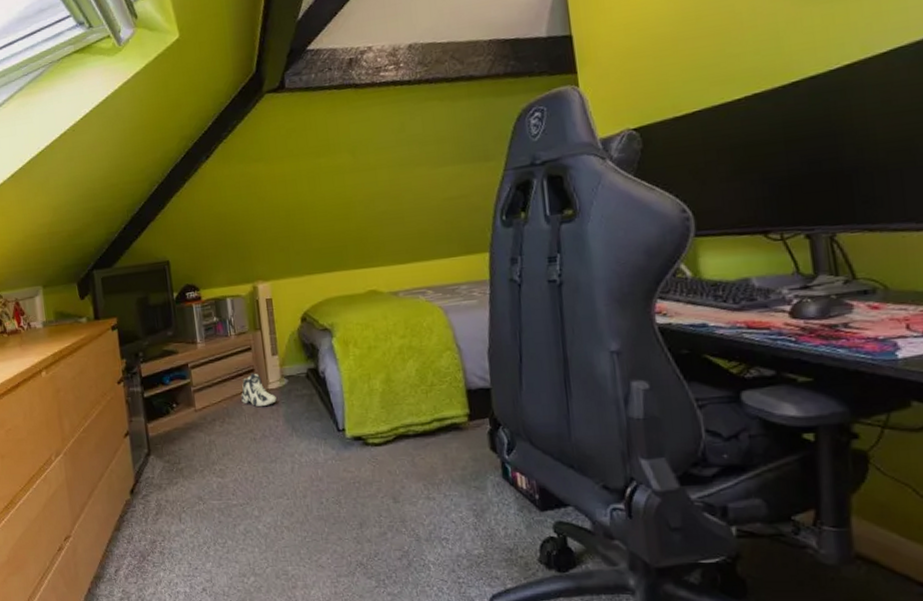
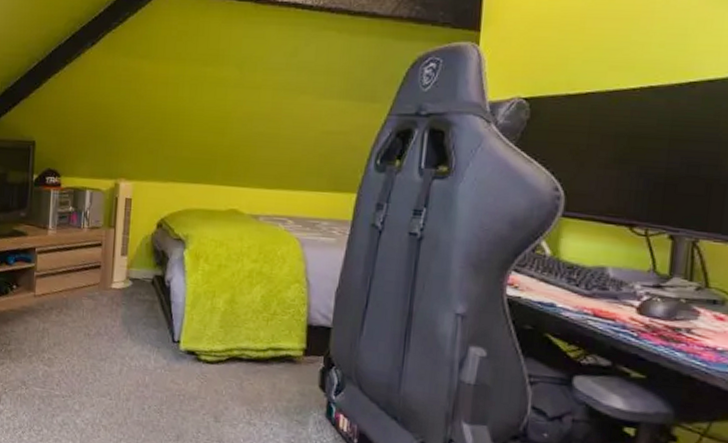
sneaker: present [241,373,277,406] -> none [82,269,118,304]

